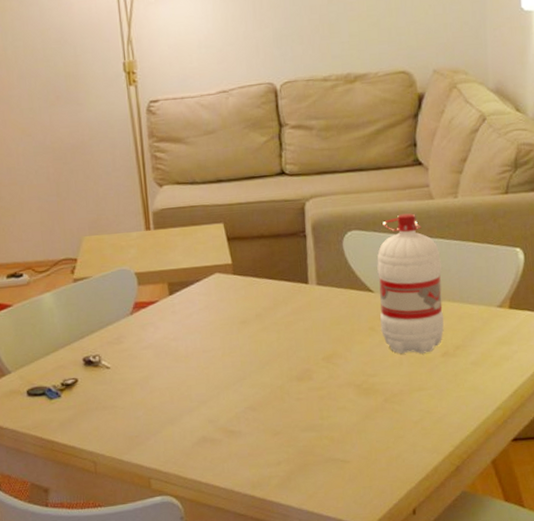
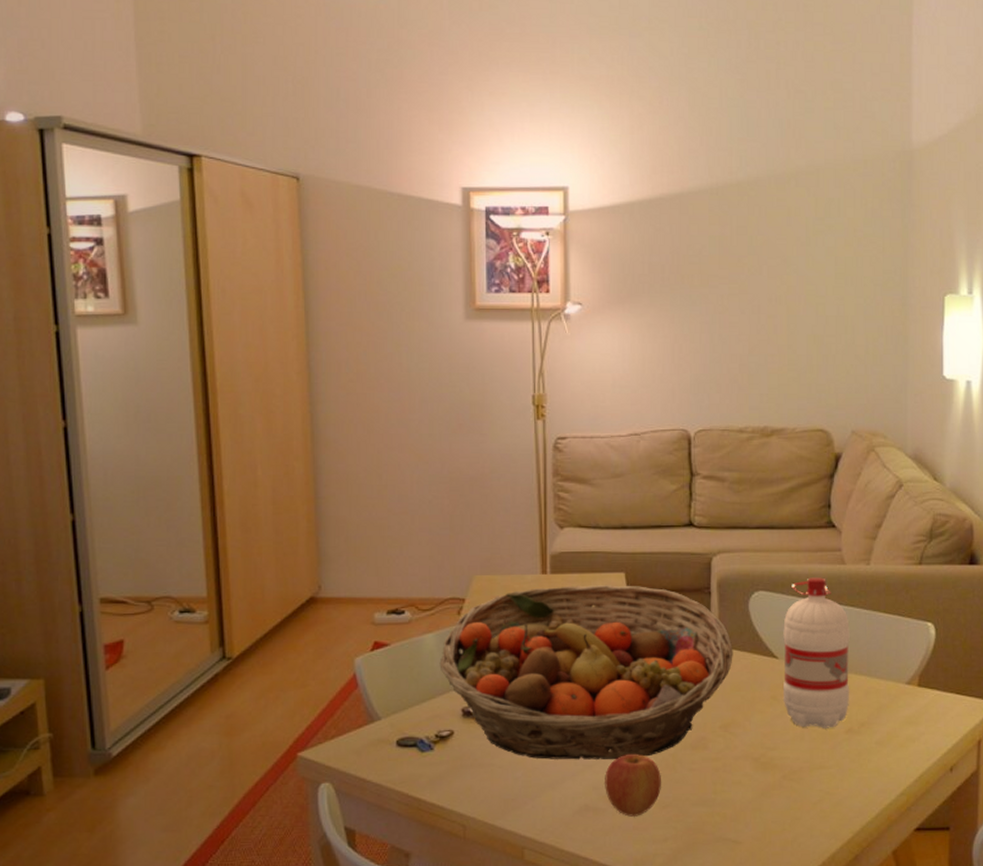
fruit basket: none [59,234,331,399] -> present [439,585,733,760]
apple: none [219,388,272,445] -> present [605,754,661,817]

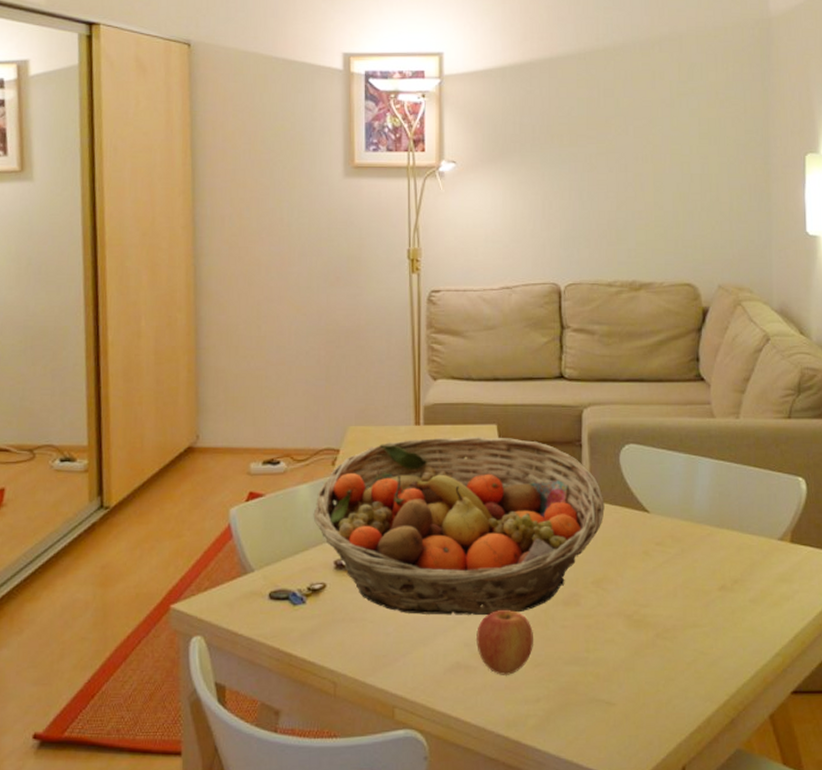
water bottle: present [782,577,850,728] -> none [654,431,723,585]

